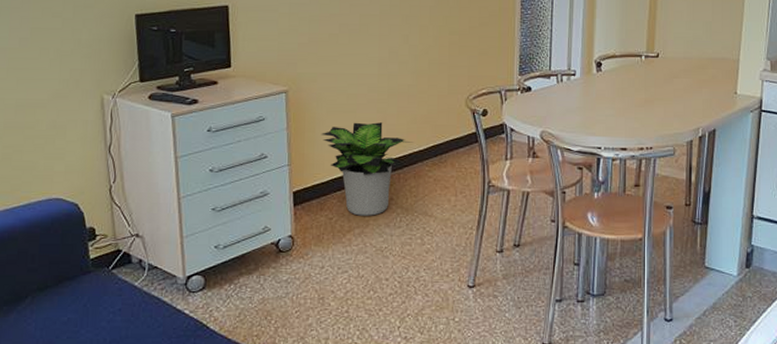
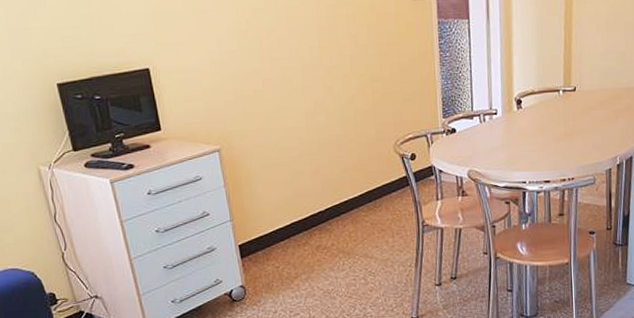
potted plant: present [320,122,414,216] -> none [258,173,348,263]

